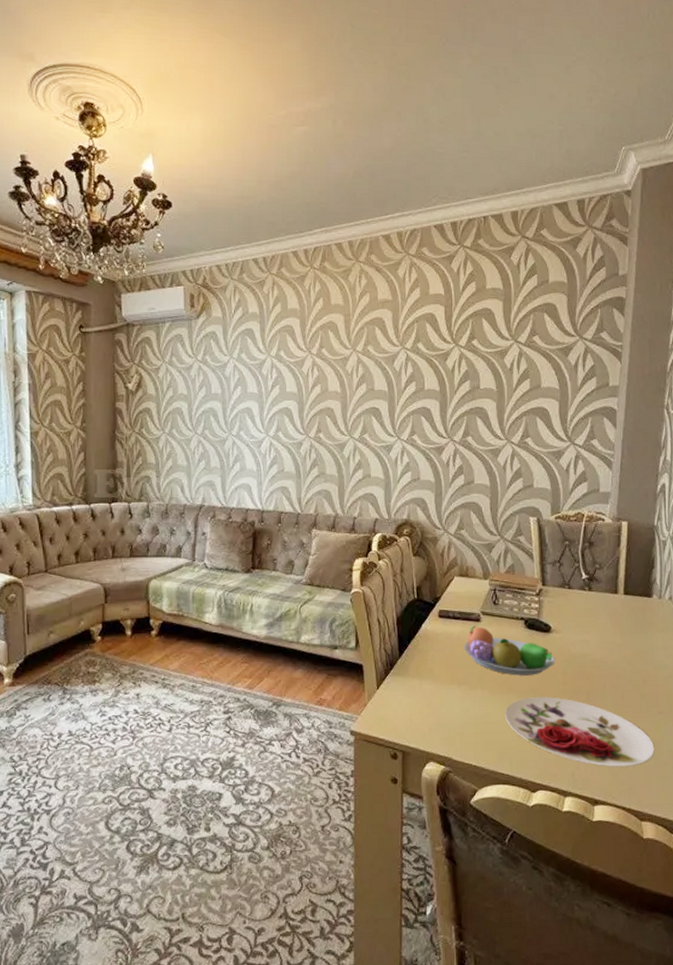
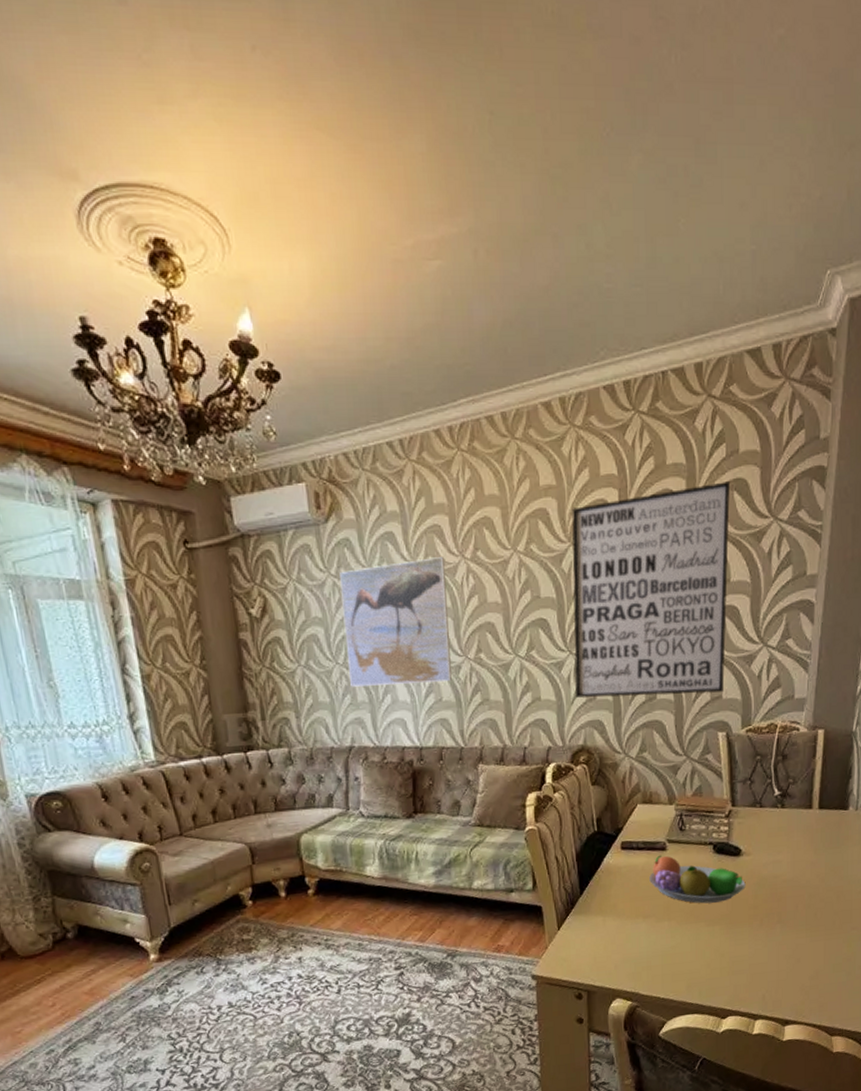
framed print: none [205,351,295,456] -> present [340,557,452,687]
wall art: none [402,305,541,481] -> present [572,482,730,698]
plate: present [504,697,655,768] -> none [693,922,847,987]

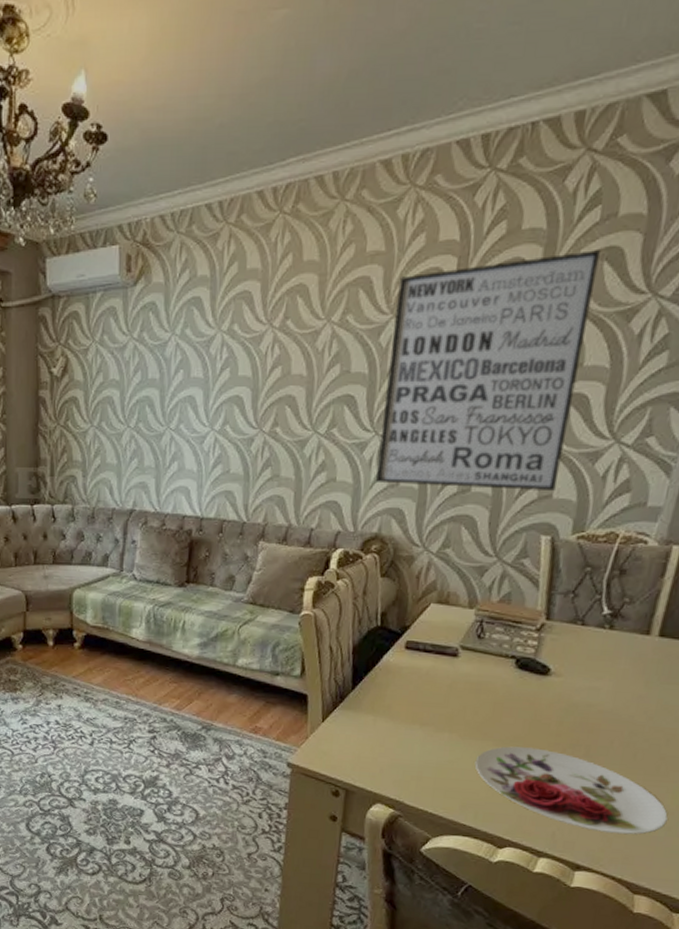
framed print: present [340,557,452,687] -> none [139,325,252,454]
fruit bowl: present [649,854,746,904] -> none [433,661,550,723]
plate: none [693,922,847,987] -> present [475,746,668,835]

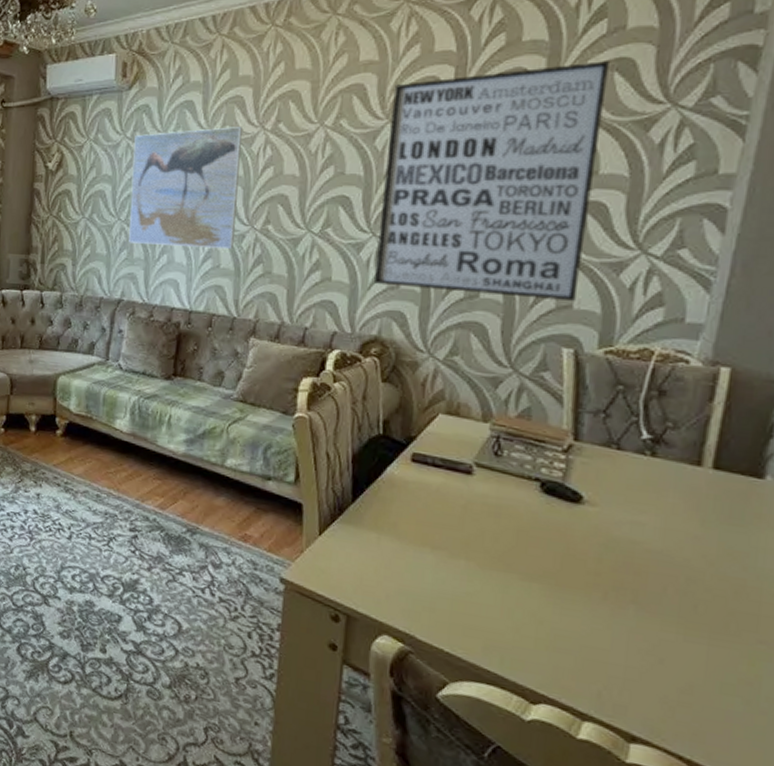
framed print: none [139,325,252,454] -> present [129,127,244,250]
plate: present [475,746,668,835] -> none [498,582,745,706]

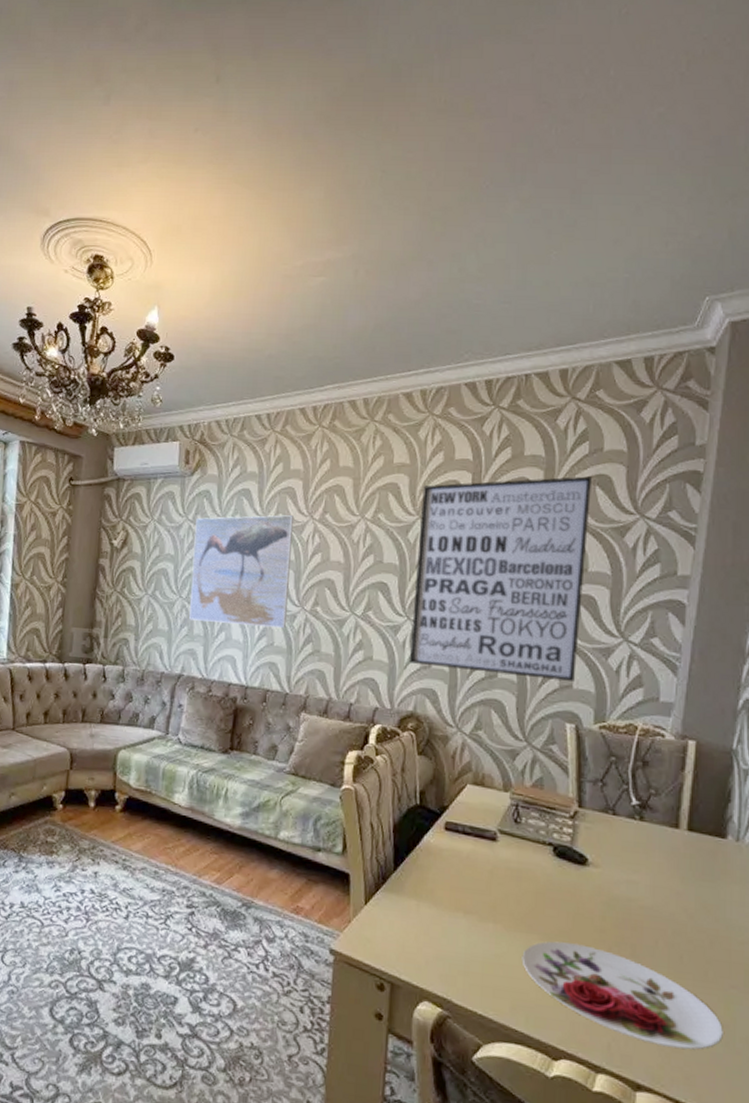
plate: none [498,582,745,706] -> present [522,941,723,1050]

